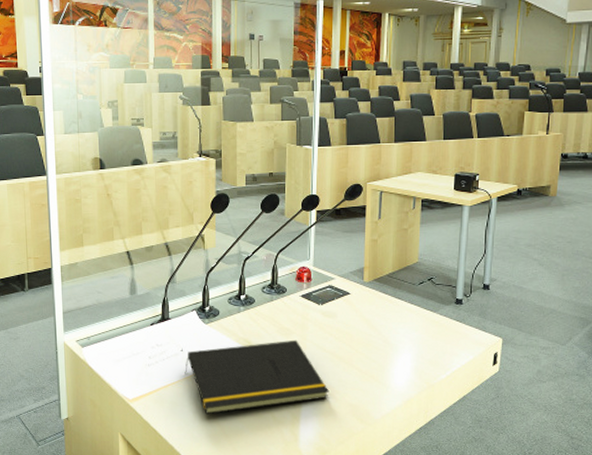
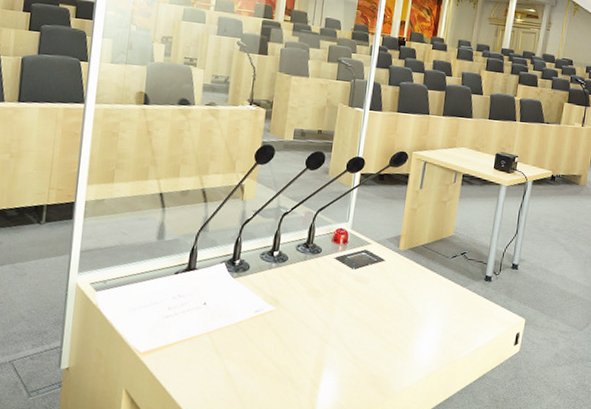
notepad: present [185,339,329,415] -> none [204,302,353,375]

